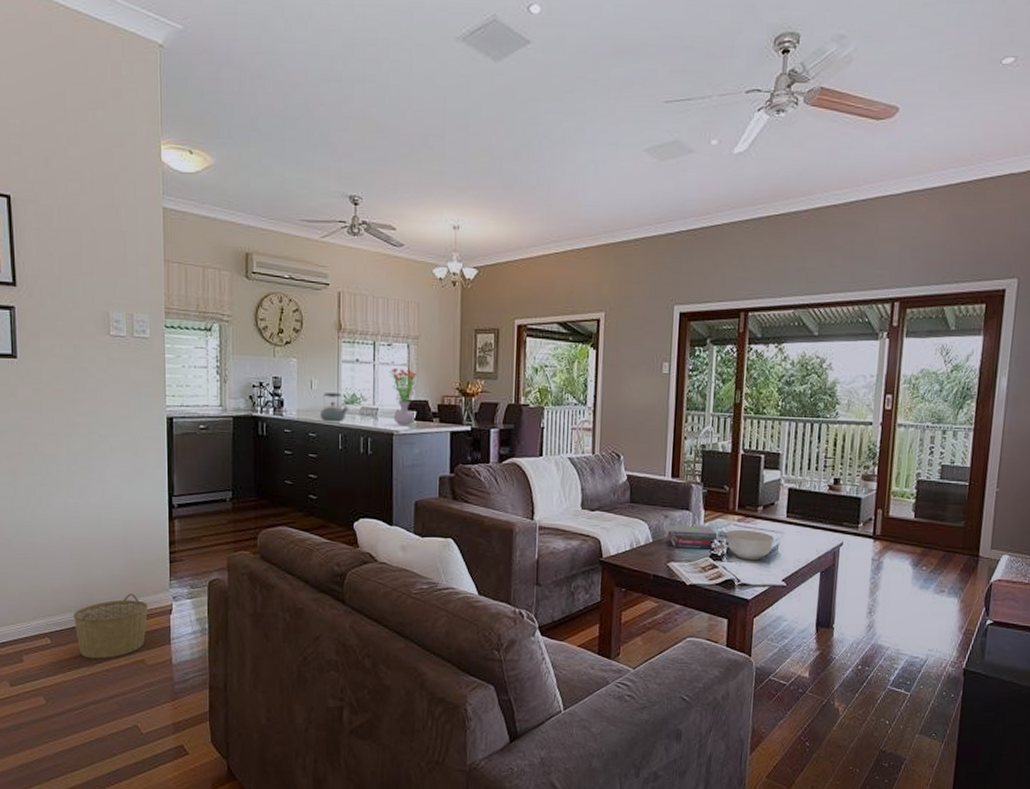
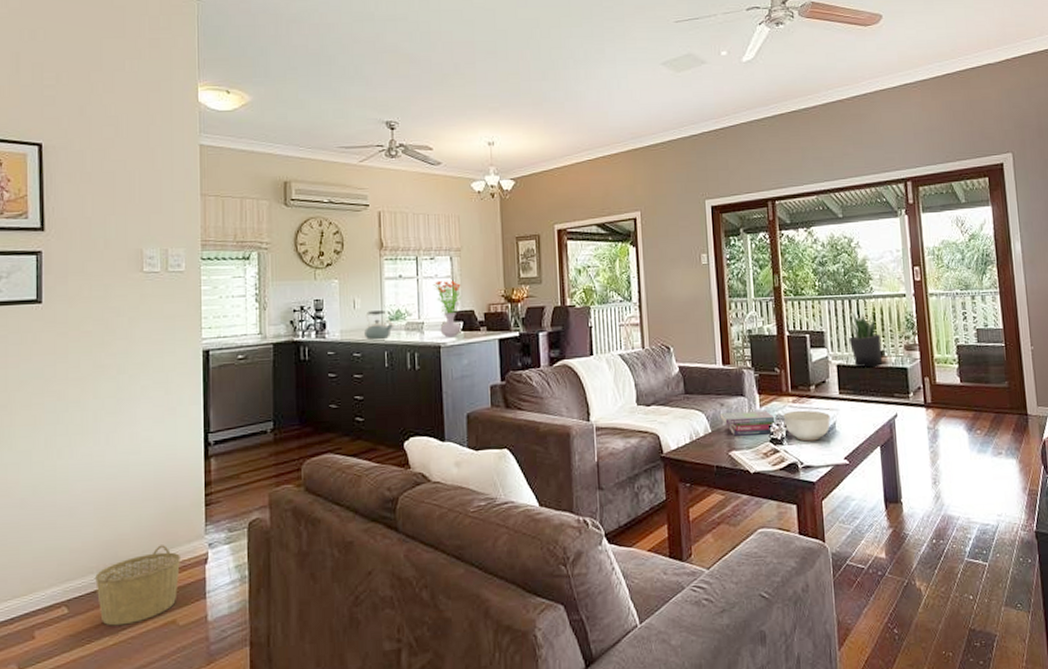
planter: none [804,436,839,493] -> present [846,312,883,367]

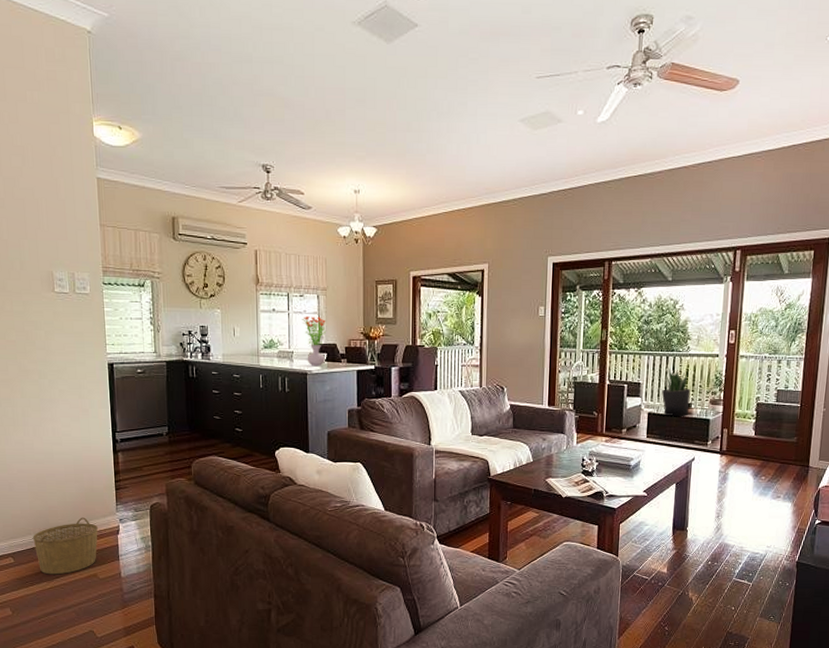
kettle: present [364,310,394,341] -> none [243,339,268,365]
books: present [719,411,776,437] -> none [541,447,589,468]
bowl: present [783,410,830,442] -> none [596,449,636,475]

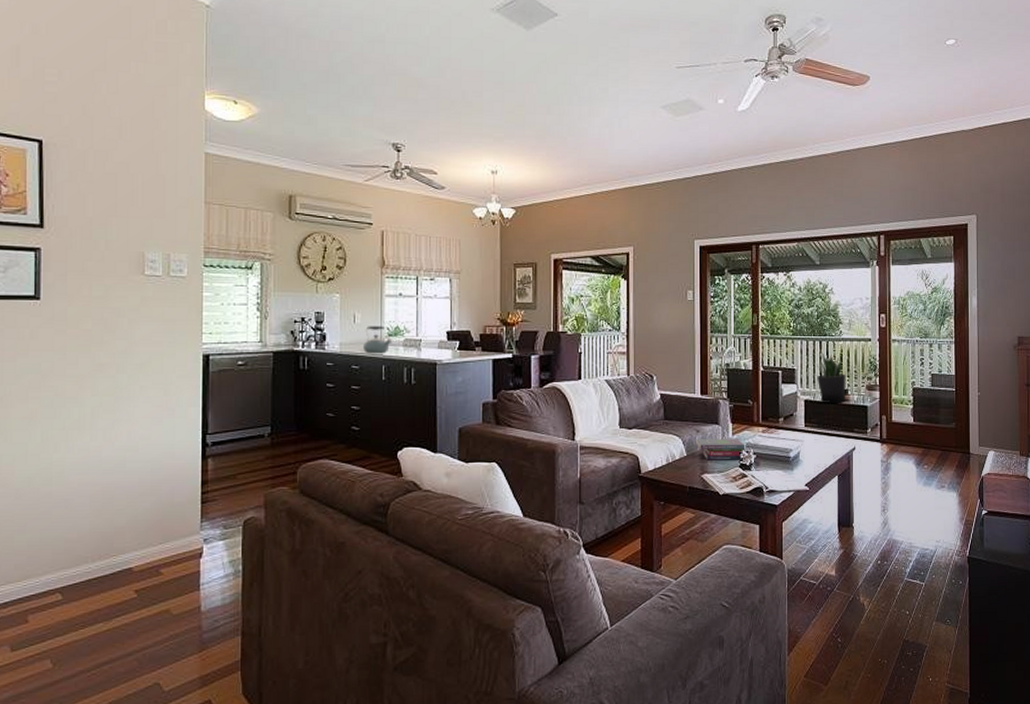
basket: present [33,517,99,575] -> none [90,538,177,613]
kettle: none [243,339,268,365] -> present [363,326,393,354]
flower arrangement: present [301,315,326,367] -> none [431,300,459,356]
books: none [541,447,589,468] -> present [695,439,745,462]

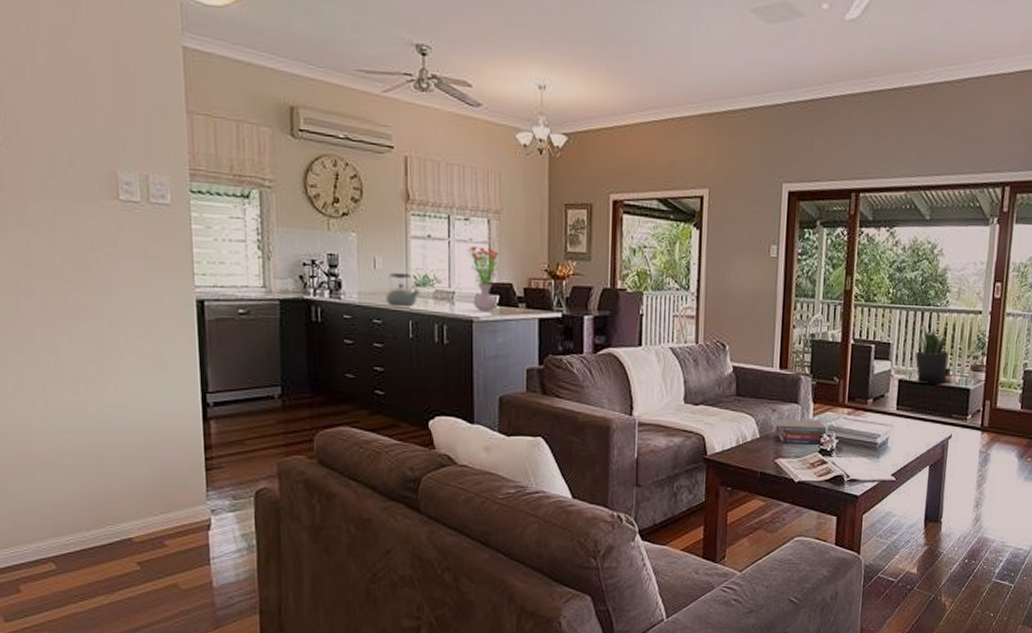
flower arrangement: none [431,300,459,356] -> present [466,245,499,312]

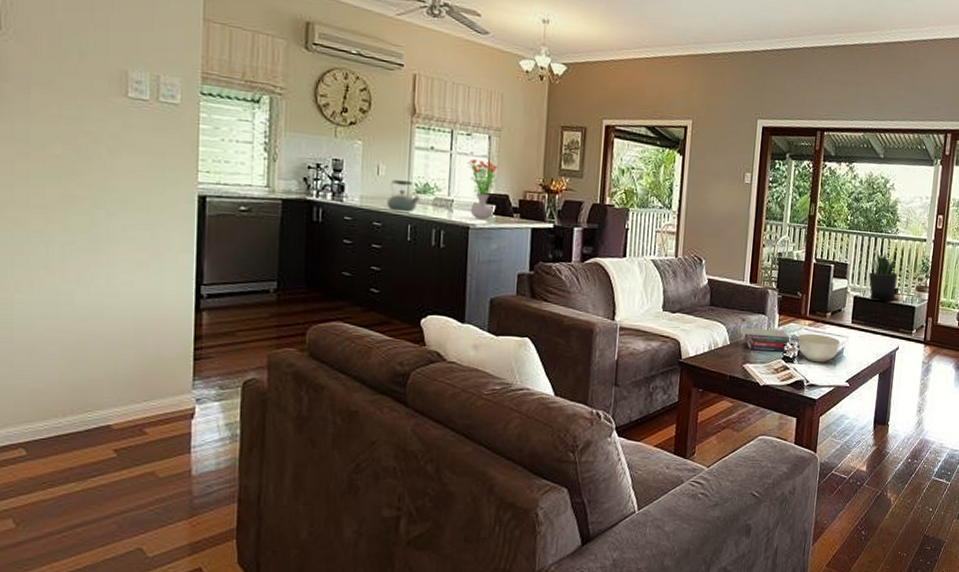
bowl: none [836,423,884,455] -> present [798,333,840,363]

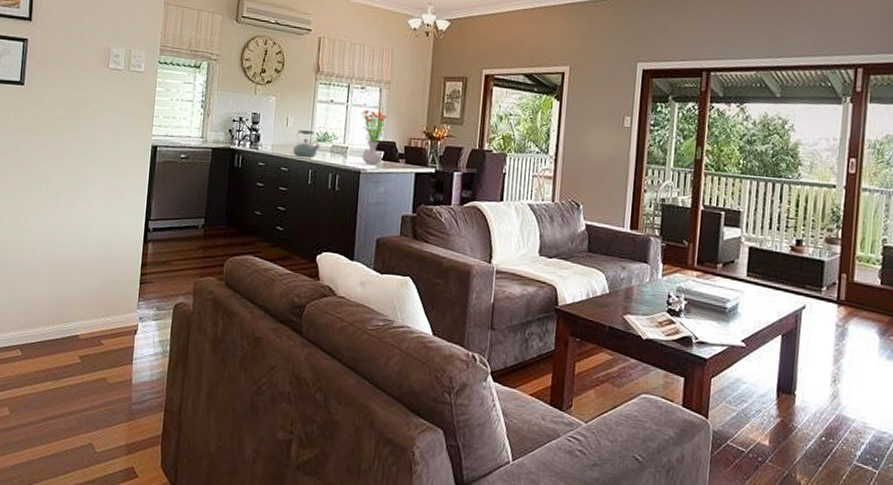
books: present [739,328,790,354] -> none [619,276,676,306]
bowl: present [798,333,840,363] -> none [684,285,734,319]
planter: present [868,249,898,302] -> none [765,196,802,255]

